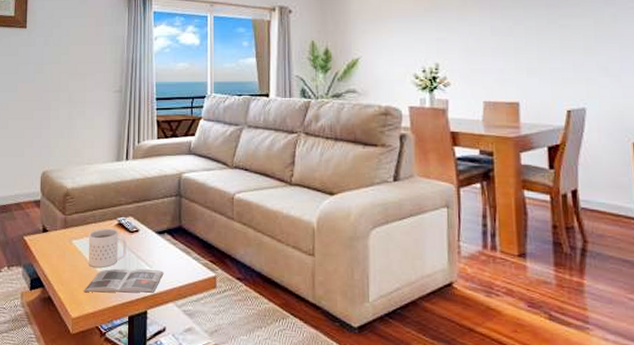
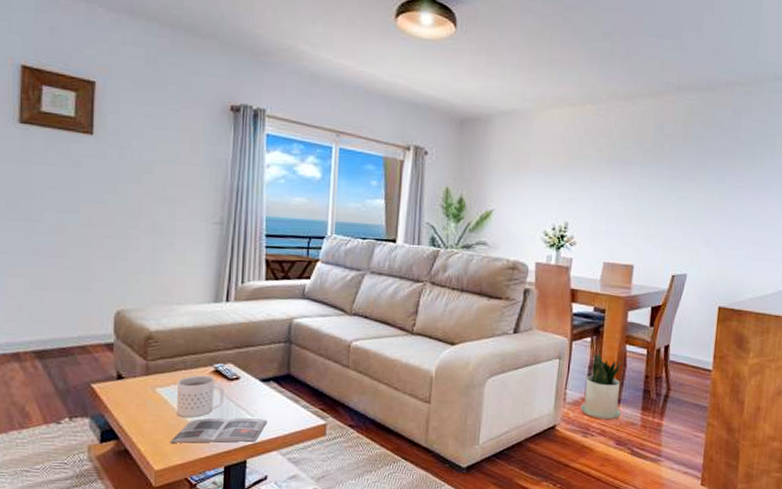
planter: none [479,200,530,277] -> present [580,353,622,420]

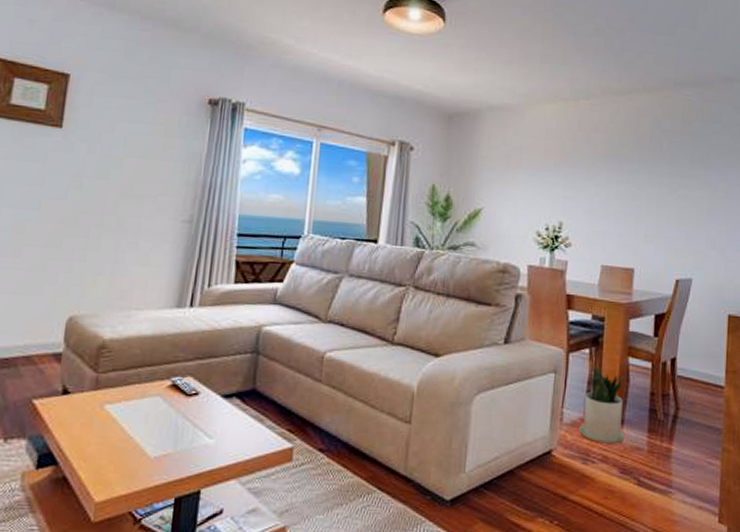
magazine: present [170,417,268,443] -> none [115,439,227,470]
mug: present [176,375,225,417] -> none [125,390,181,439]

